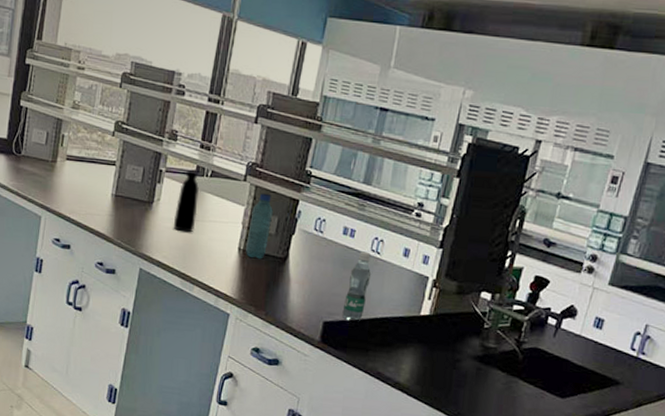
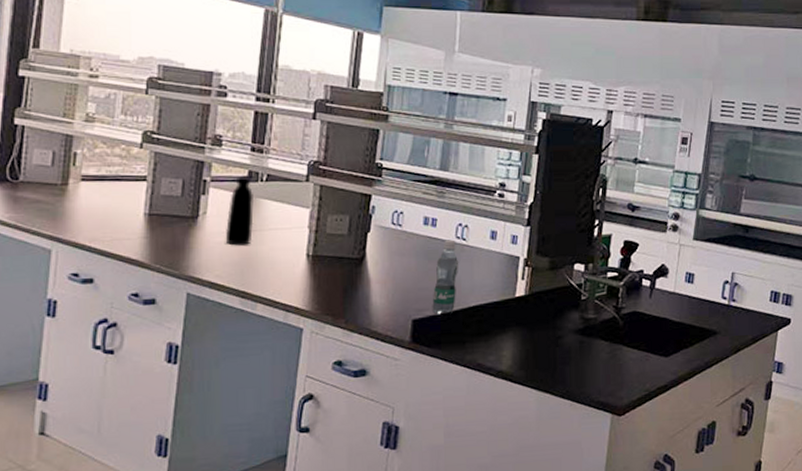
water bottle: present [246,193,273,259] -> none [315,192,343,263]

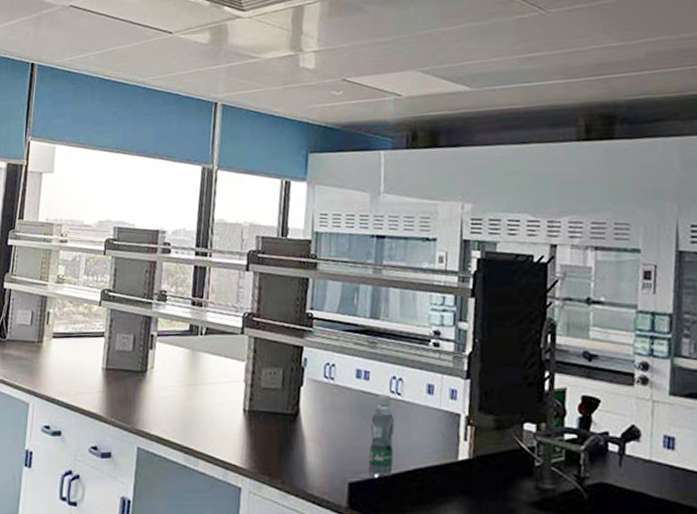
bottle: present [225,177,255,246] -> none [170,331,195,400]

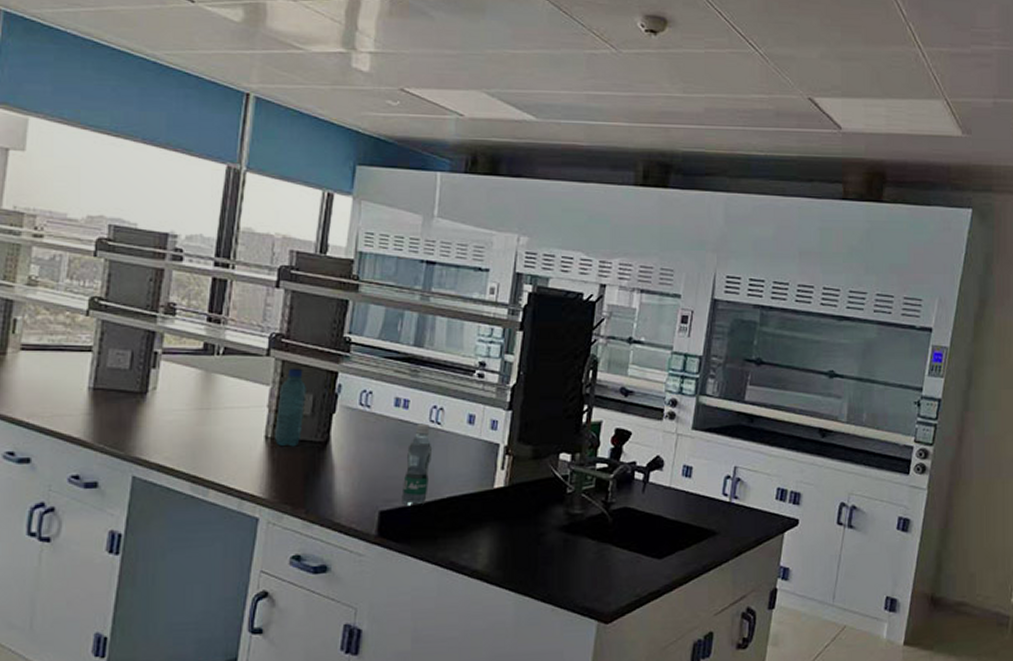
water bottle: none [251,344,277,419] -> present [275,368,306,447]

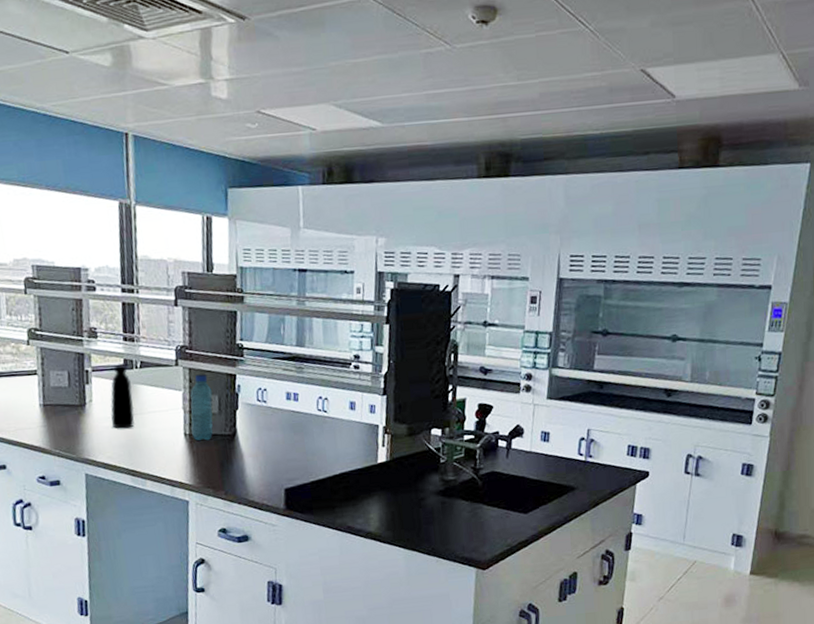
bottle: none [176,349,210,425] -> present [110,365,135,429]
bottle: present [401,423,433,507] -> none [301,412,323,484]

